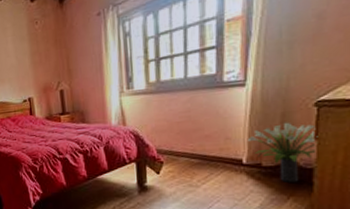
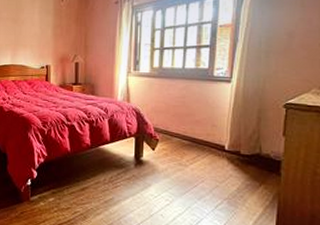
potted plant: present [247,122,318,182] -> none [229,117,286,171]

